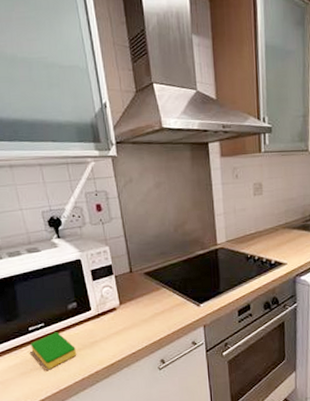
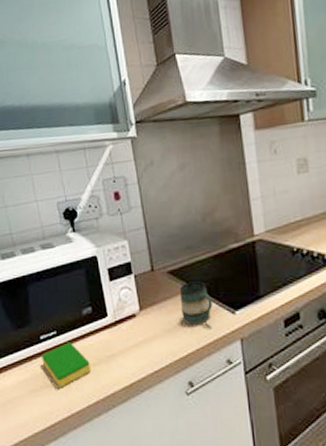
mug: none [154,281,182,315] -> present [179,281,213,325]

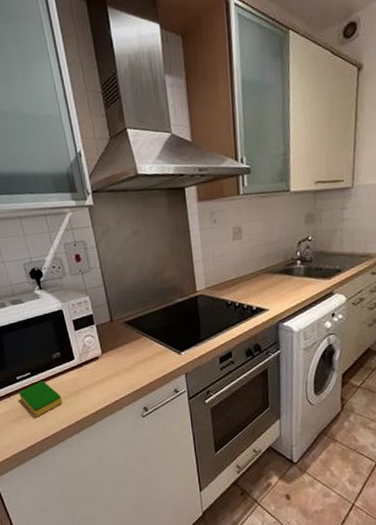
mug: present [179,281,213,325] -> none [135,329,163,364]

